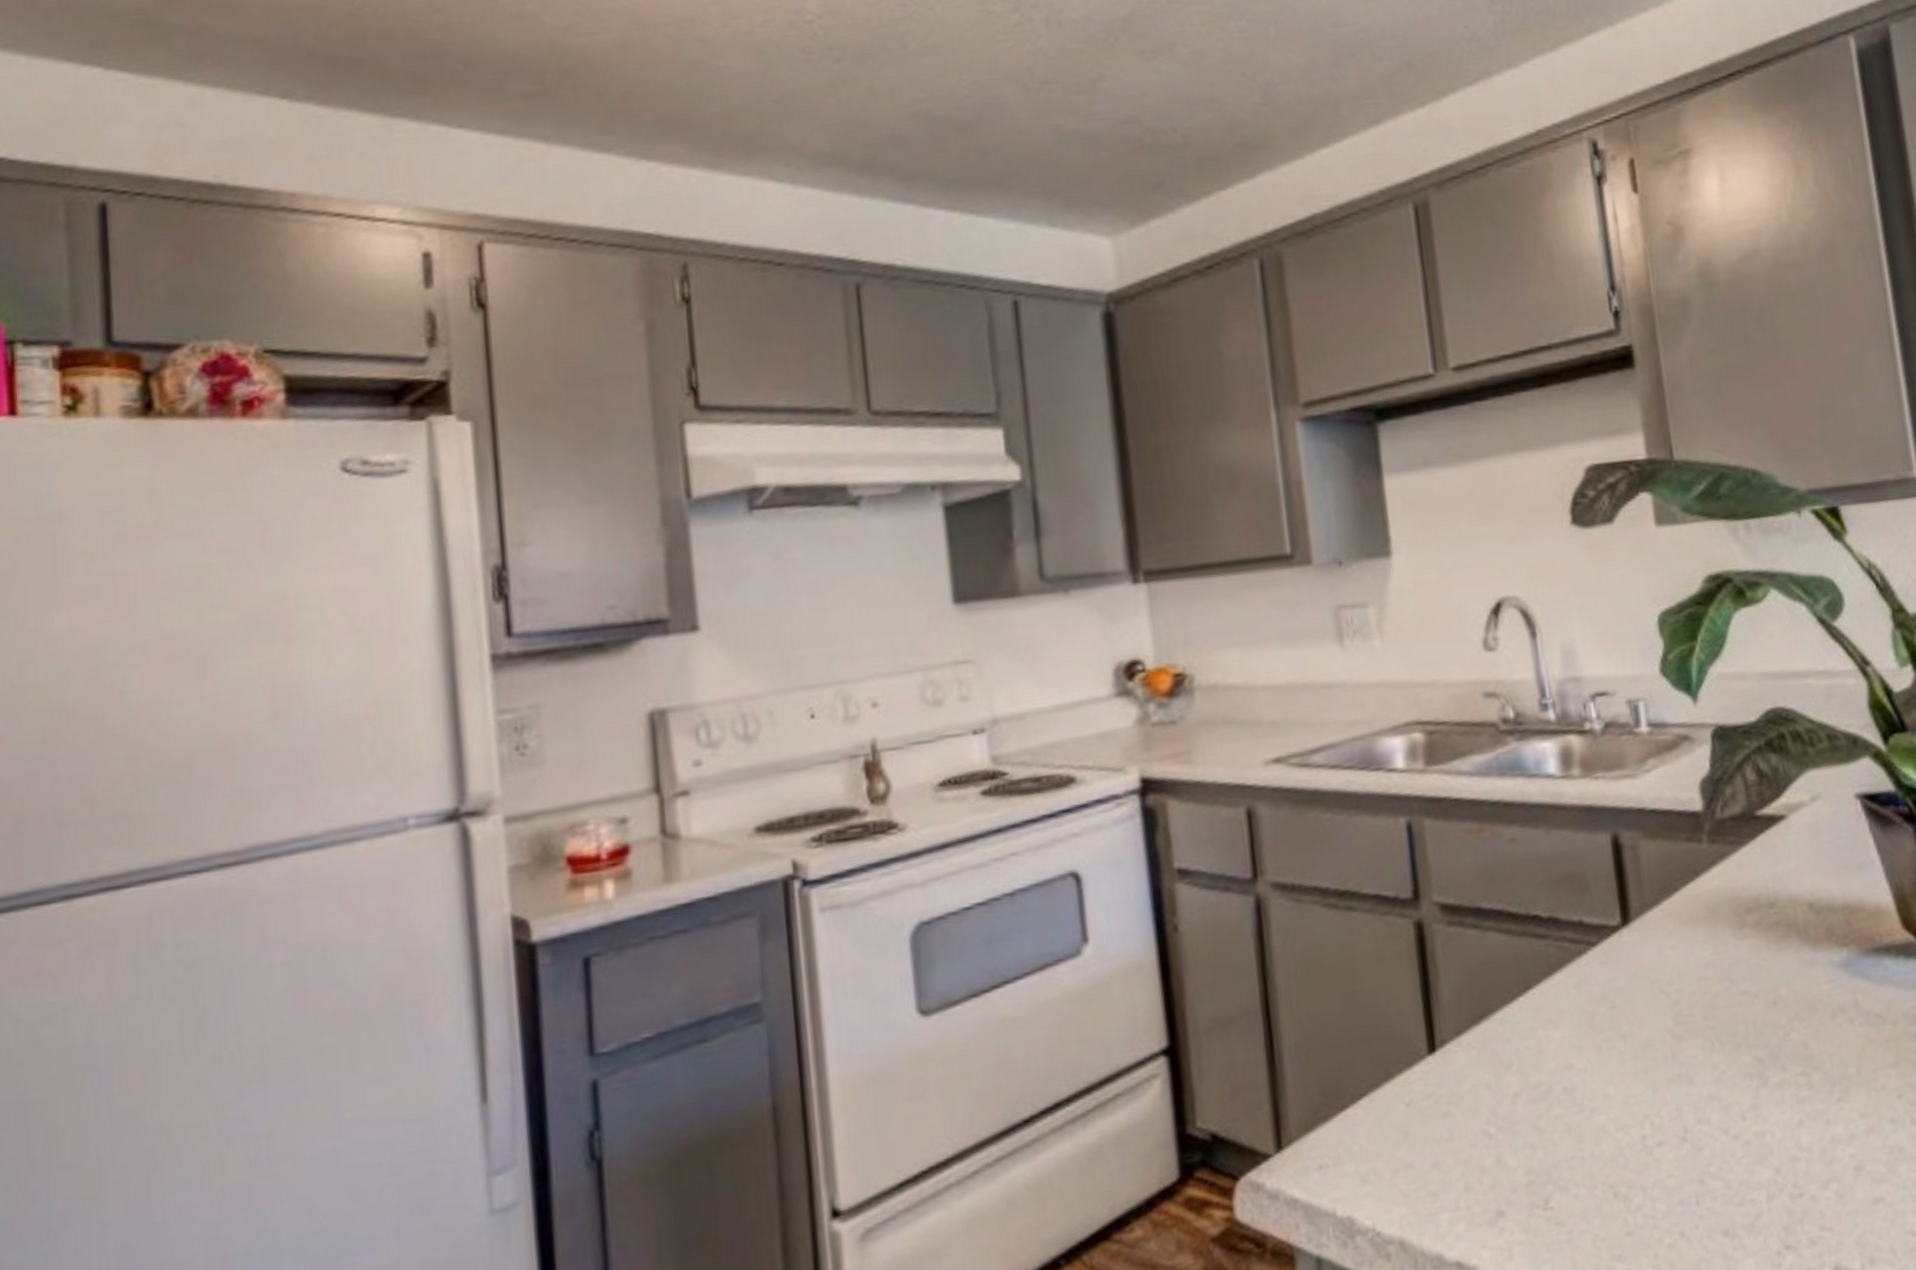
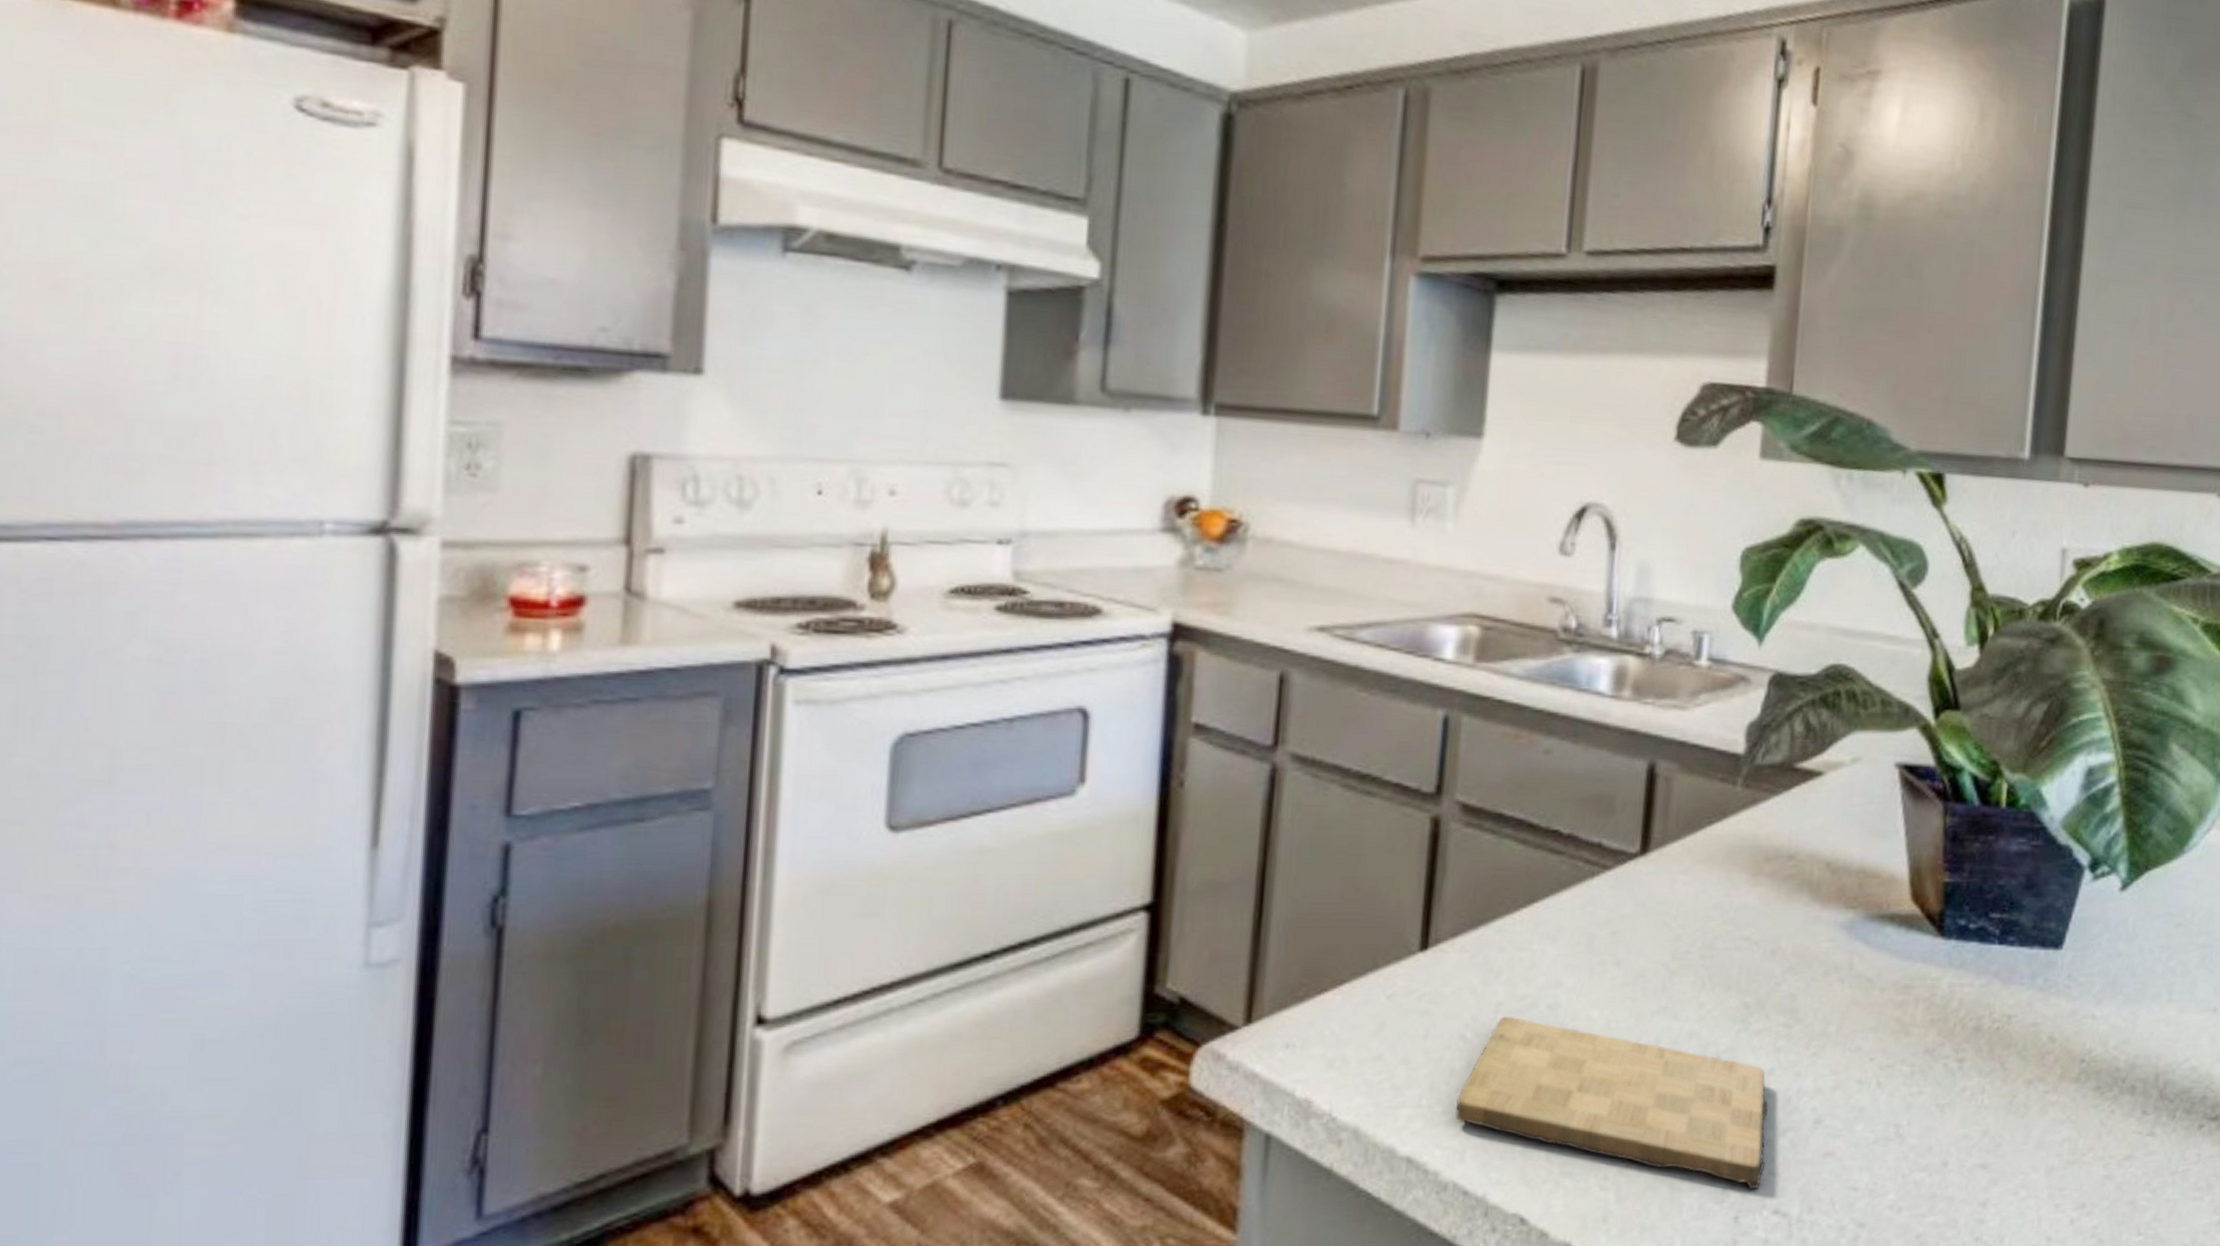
cutting board: none [1493,1105,1816,1249] -> present [1455,1016,1768,1190]

